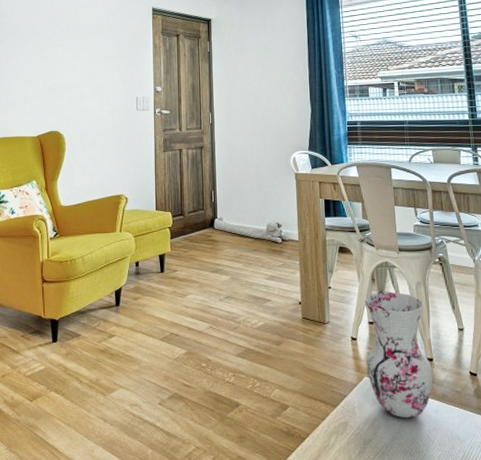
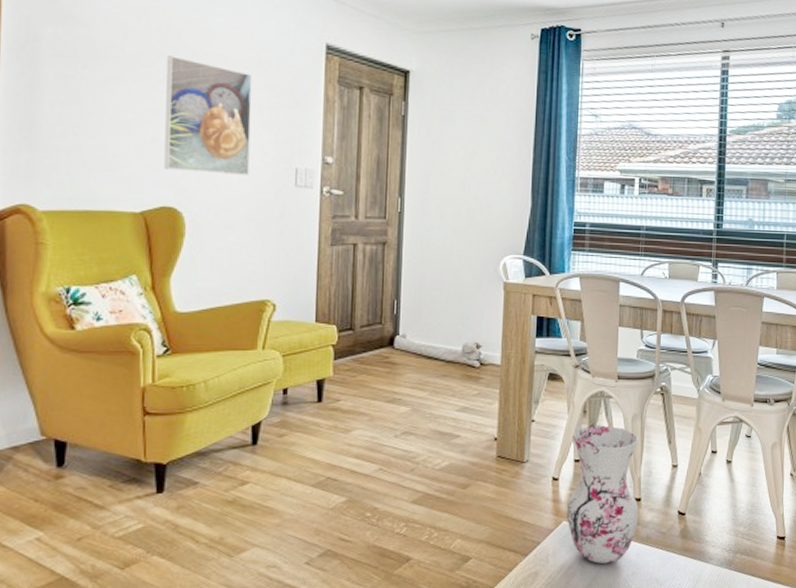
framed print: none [51,28,105,106] -> present [164,56,252,175]

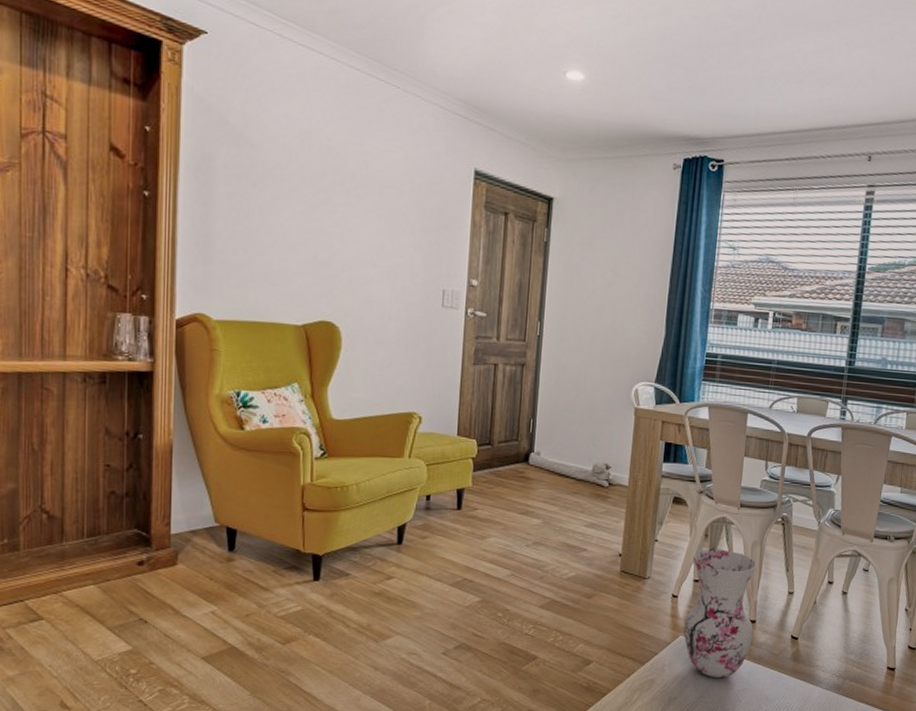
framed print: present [164,56,252,175] -> none [323,177,405,294]

